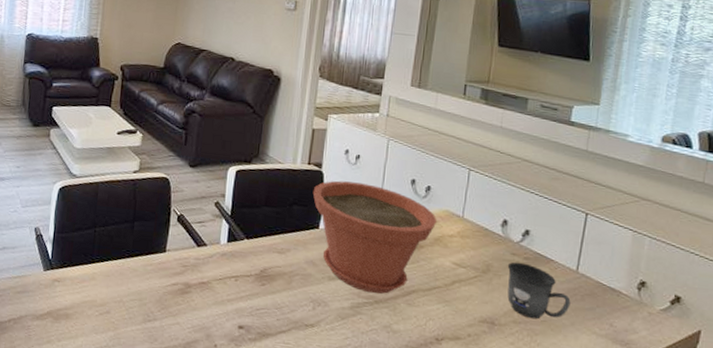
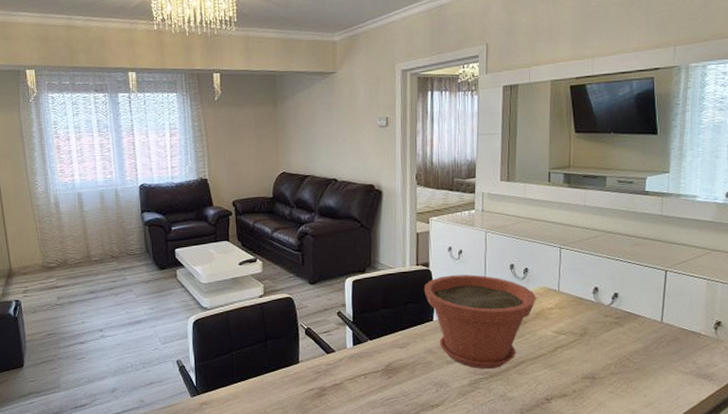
mug: present [507,261,571,320] -> none [601,322,659,369]

